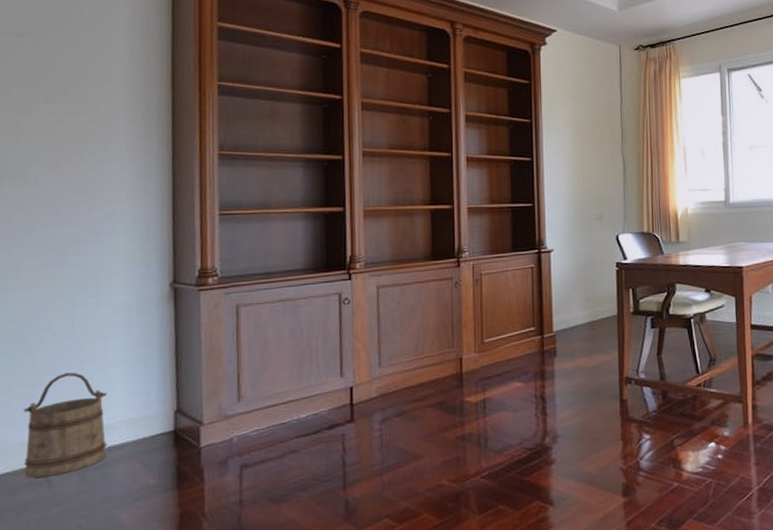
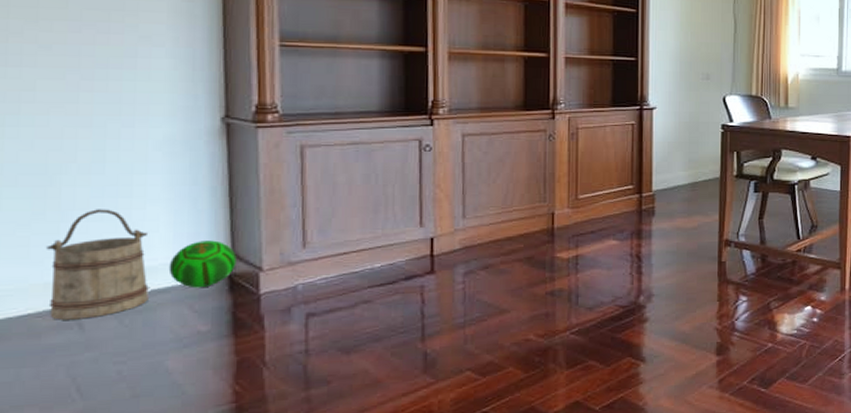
ball: none [123,397,181,444] -> present [168,240,237,288]

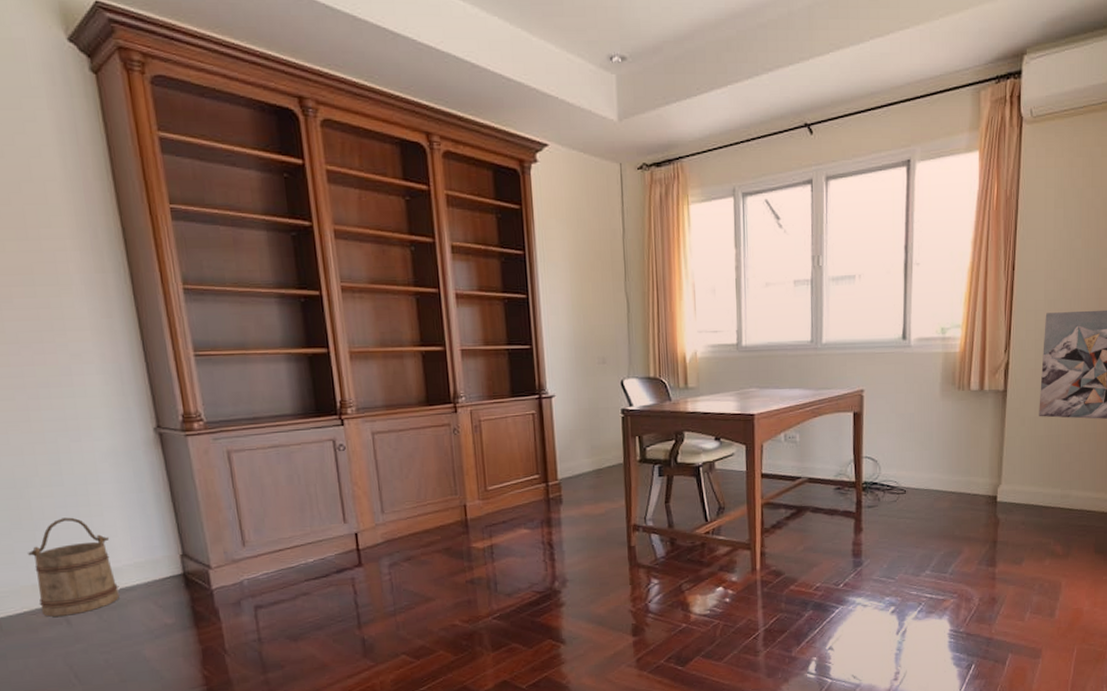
ball: present [168,240,237,288] -> none [131,542,188,586]

